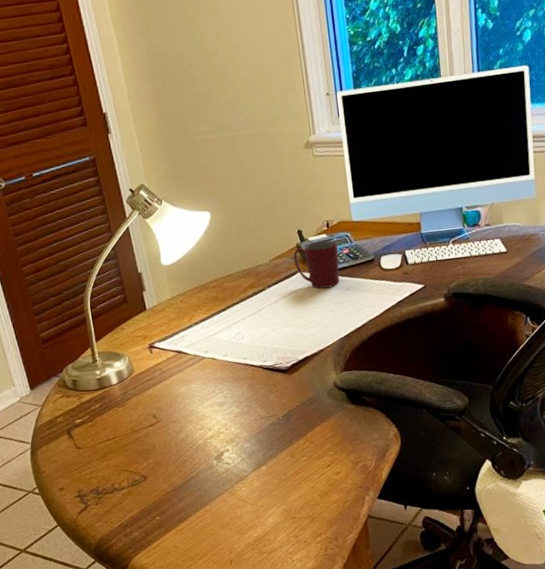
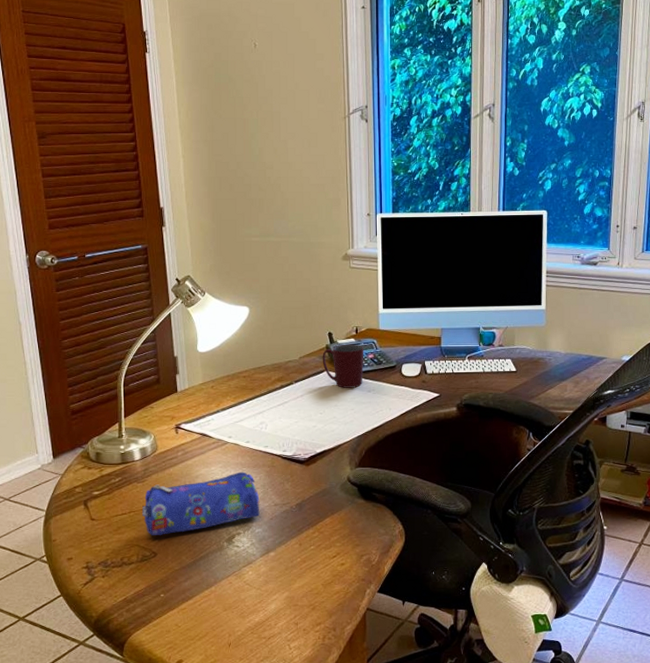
pencil case: none [126,386,247,459] -> present [141,471,260,535]

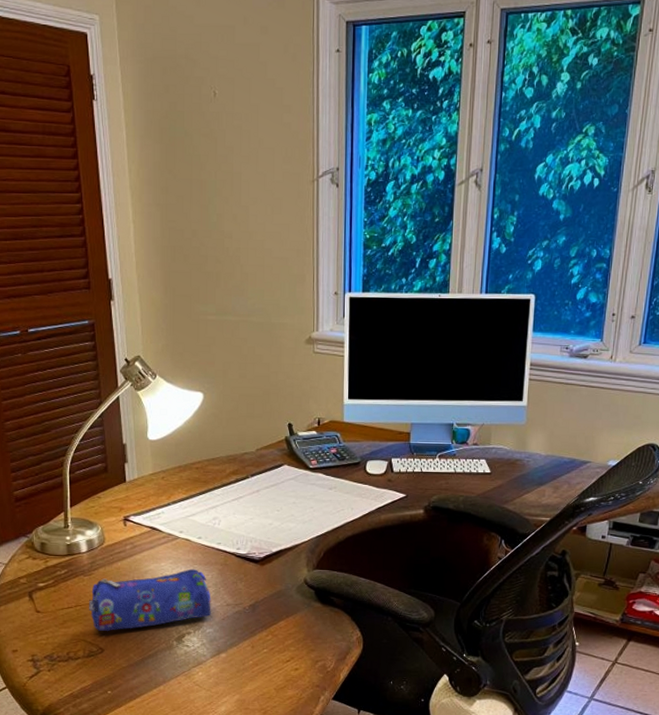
mug: present [322,344,364,388] -> none [281,437,326,485]

